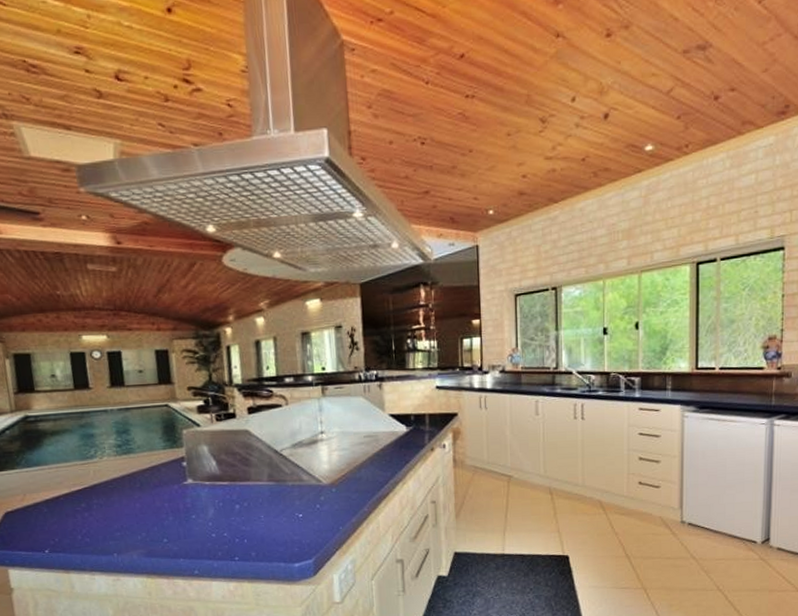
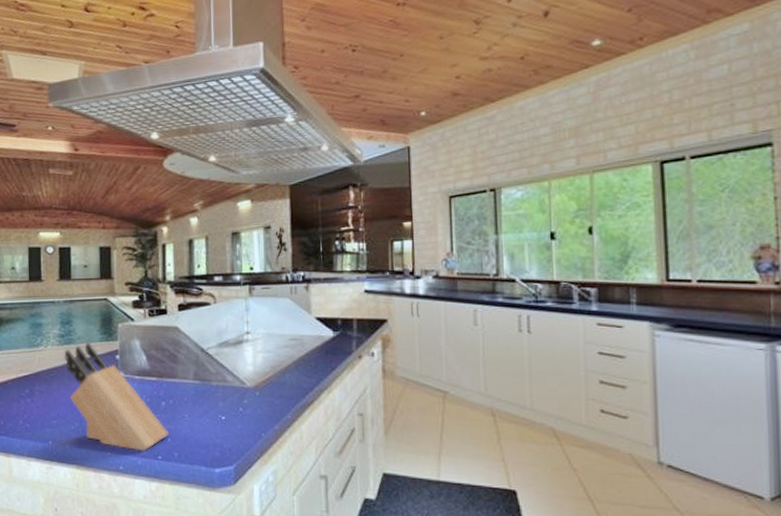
knife block: none [123,451,246,555] -> present [64,343,170,451]

